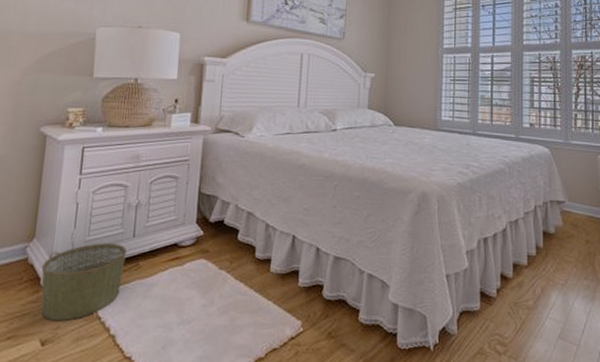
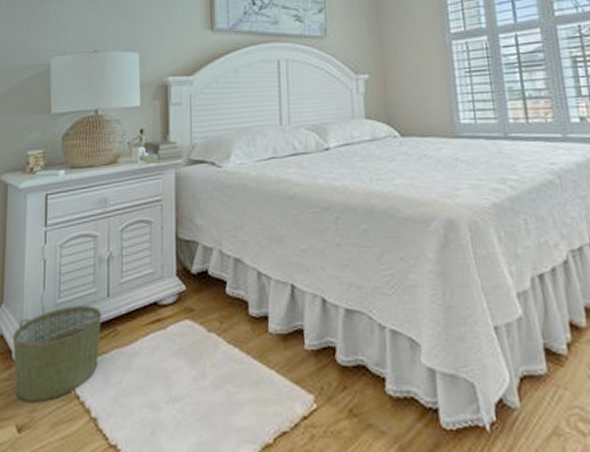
books: none [171,109,214,130] -> present [139,140,185,165]

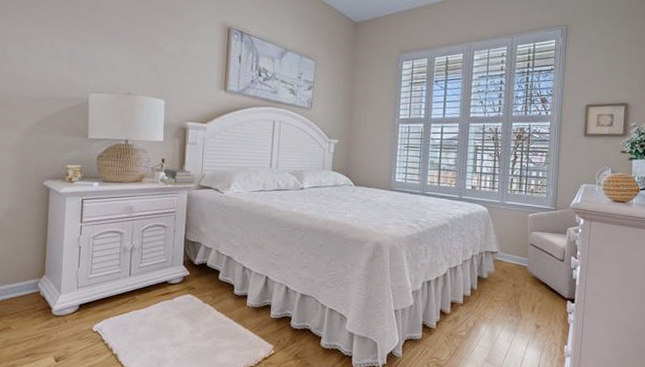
basket: present [12,306,103,403] -> none [52,280,125,343]

